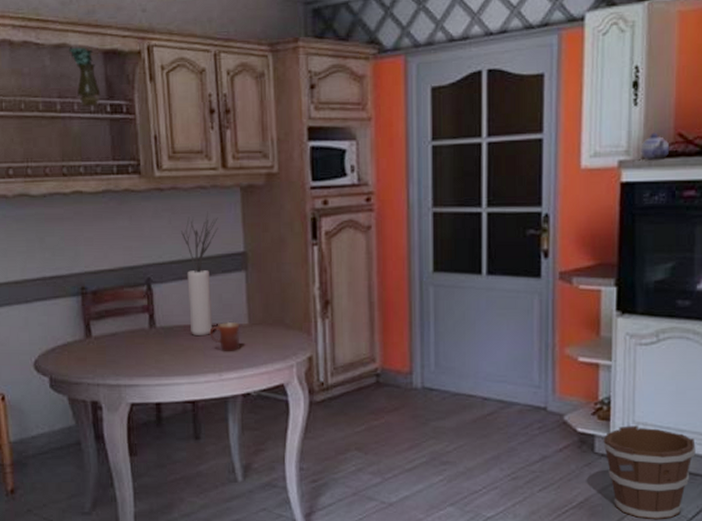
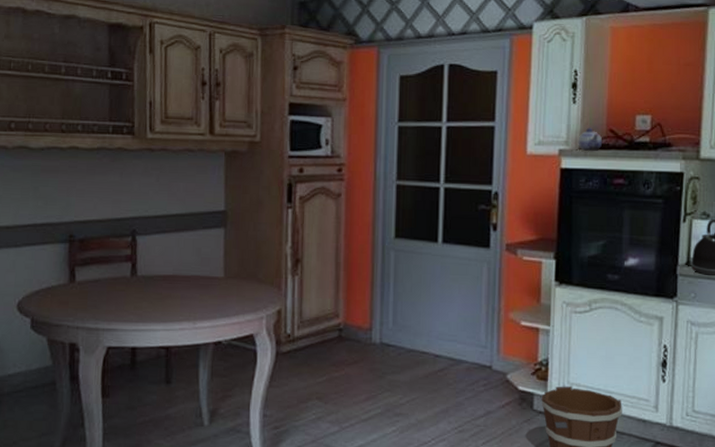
vase: present [69,47,101,107] -> none [77,19,103,73]
vase: present [180,211,218,337] -> none [167,172,203,287]
mug: present [209,321,240,351] -> none [187,273,216,302]

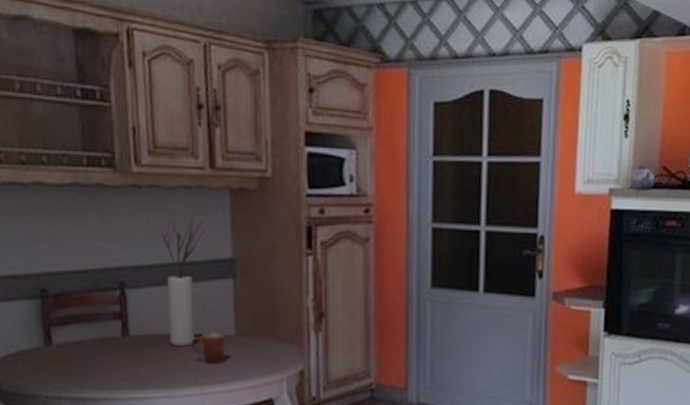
vase: none [167,172,203,287] -> present [160,213,204,347]
mug: none [187,273,216,302] -> present [191,331,226,363]

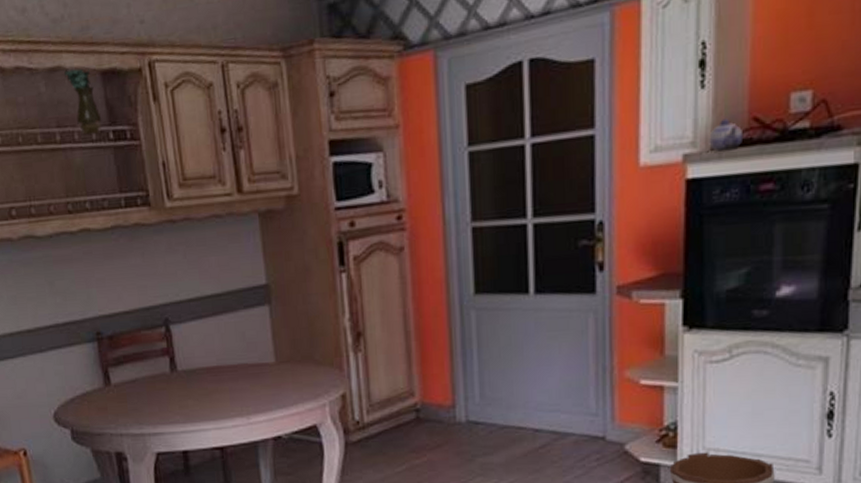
vase: none [32,21,70,90] -> present [64,68,102,135]
vase: present [160,213,204,347] -> none [196,242,238,379]
mug: present [191,331,226,363] -> none [234,360,267,393]

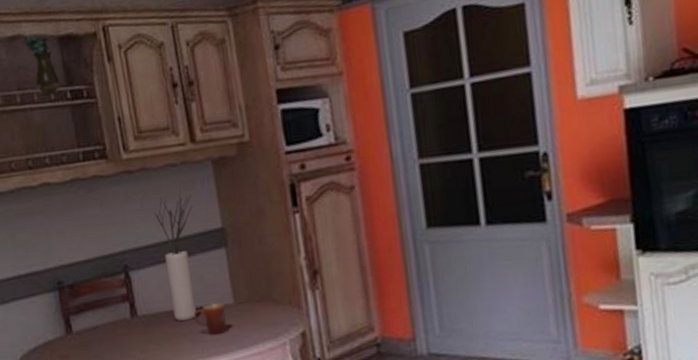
vase: none [196,242,238,379] -> present [153,189,197,322]
mug: none [234,360,267,393] -> present [194,302,227,335]
teapot: present [709,118,744,153] -> none [642,50,676,84]

